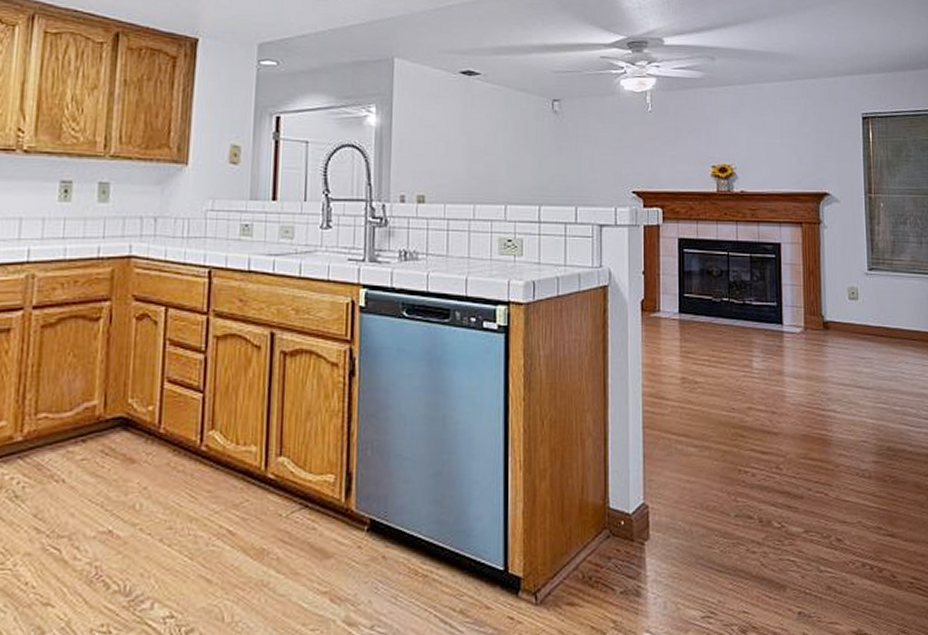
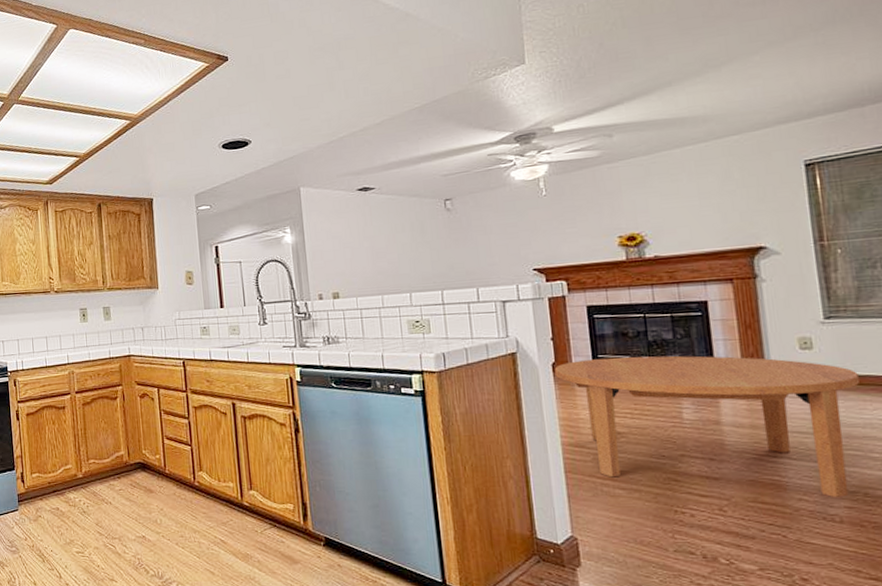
dining table: none [643,297,889,453] -> present [554,355,859,498]

